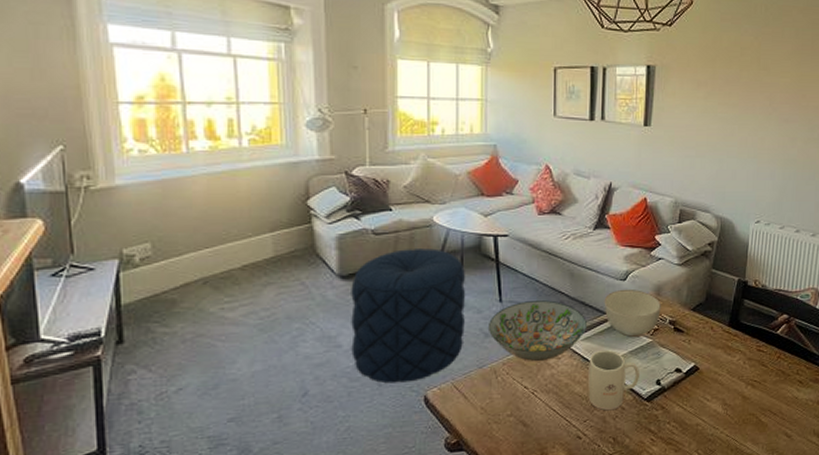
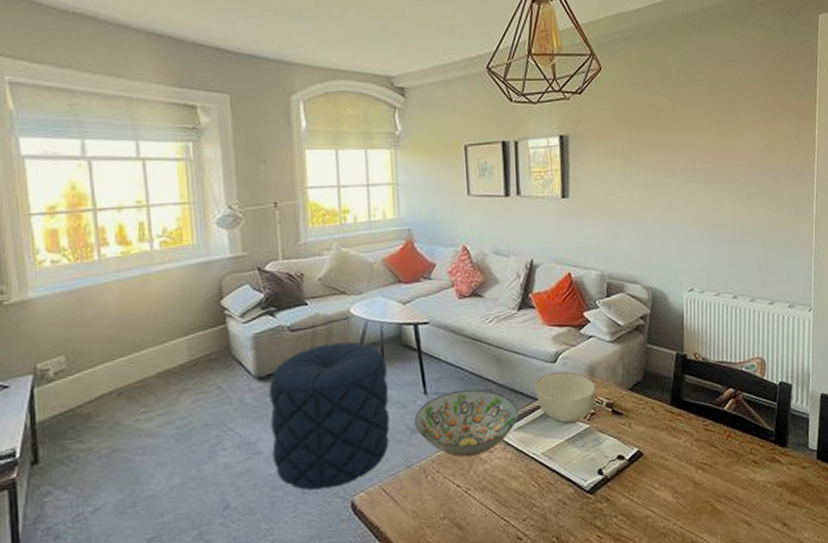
mug: present [587,349,639,411] -> none [523,439,579,507]

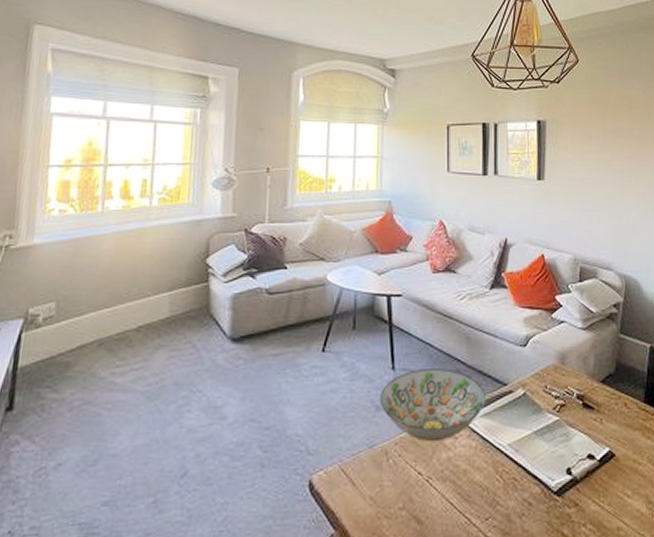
pouf: present [269,342,390,490] -> none [236,309,358,464]
bowl: present [534,371,597,424] -> none [503,356,568,414]

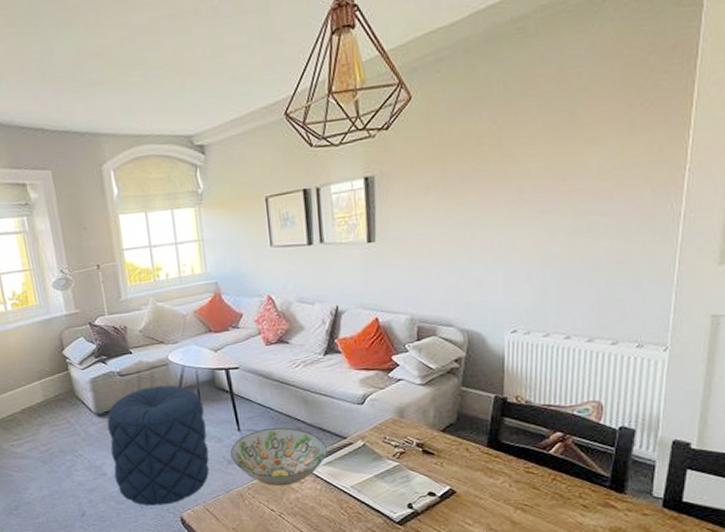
pouf: none [236,309,358,464] -> present [107,385,209,506]

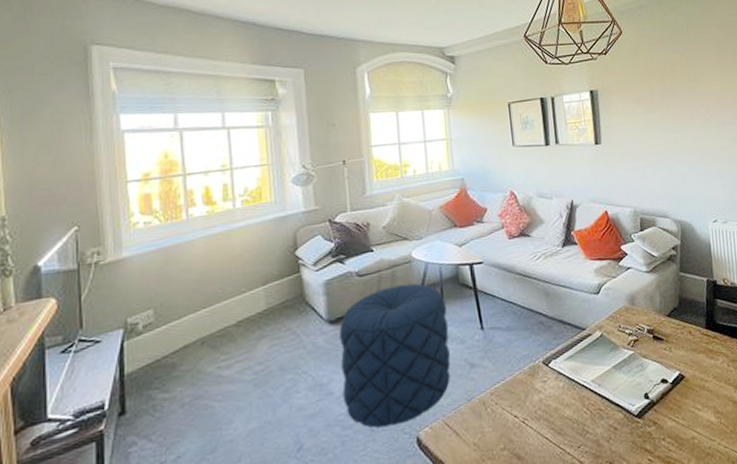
decorative bowl: present [229,427,327,486] -> none [472,322,568,388]

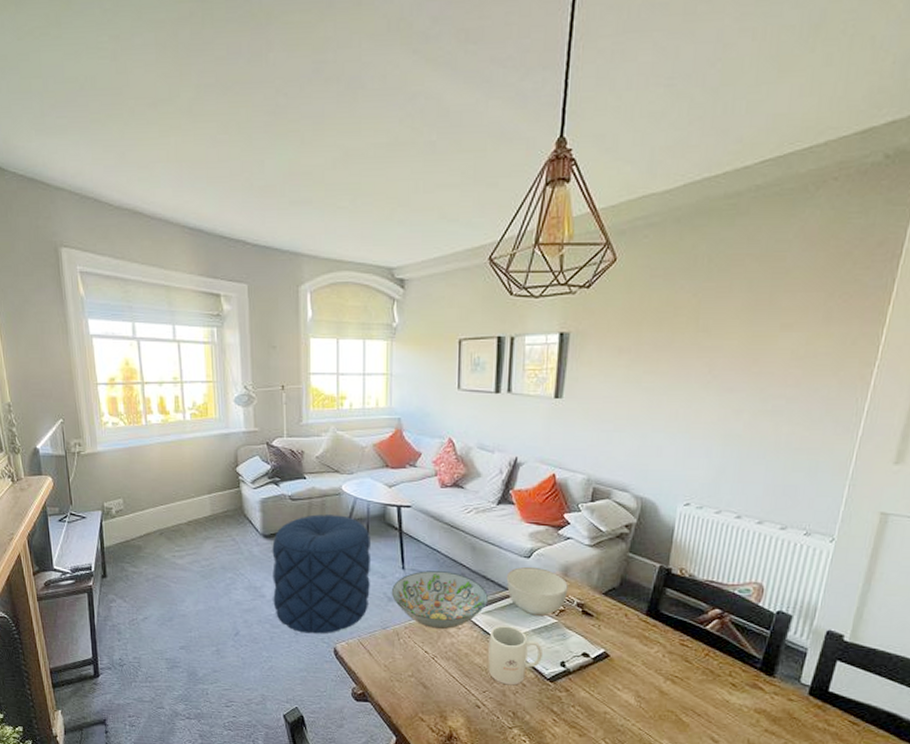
decorative bowl: none [472,322,568,388] -> present [391,570,488,630]
mug: none [574,367,627,433] -> present [487,625,542,686]
bowl: none [581,301,638,352] -> present [506,566,570,616]

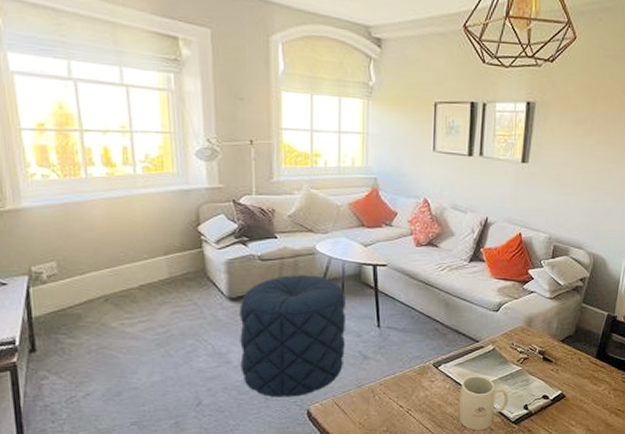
decorative bowl: present [391,570,488,630] -> none [366,327,460,384]
bowl: present [506,566,570,616] -> none [476,319,533,364]

